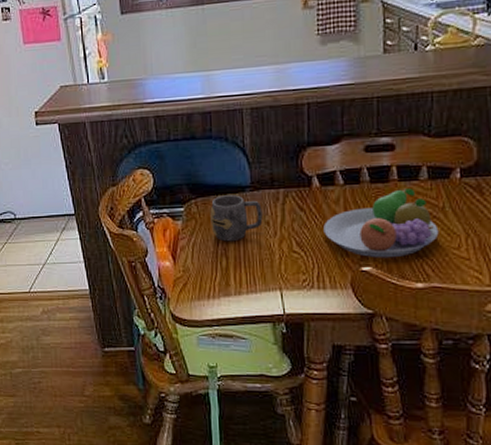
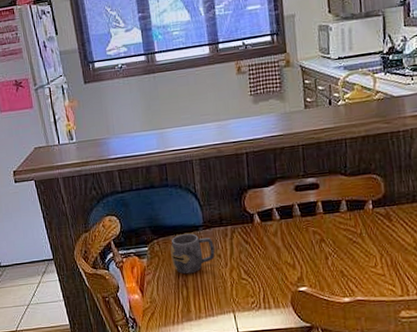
fruit bowl: present [323,188,439,258] -> none [265,219,359,280]

